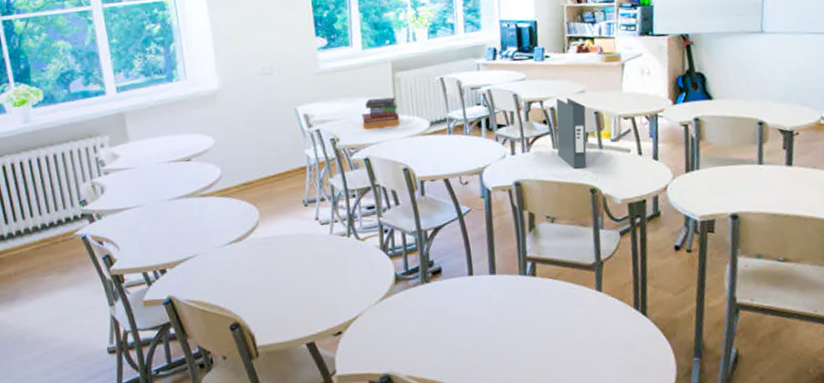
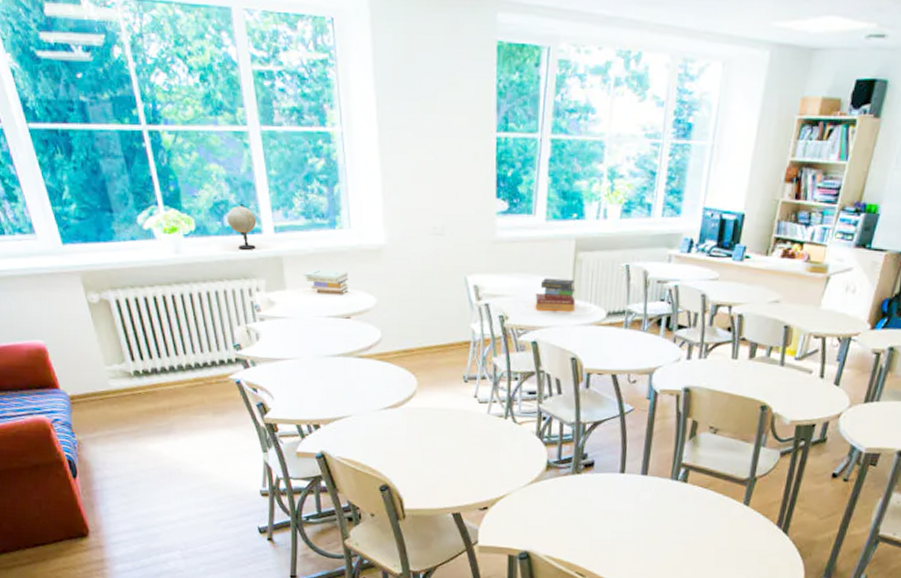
globe: none [73,71,100,112] -> present [227,203,257,250]
books: none [144,118,188,142] -> present [302,269,349,295]
binder: present [556,98,587,169] -> none [735,306,776,383]

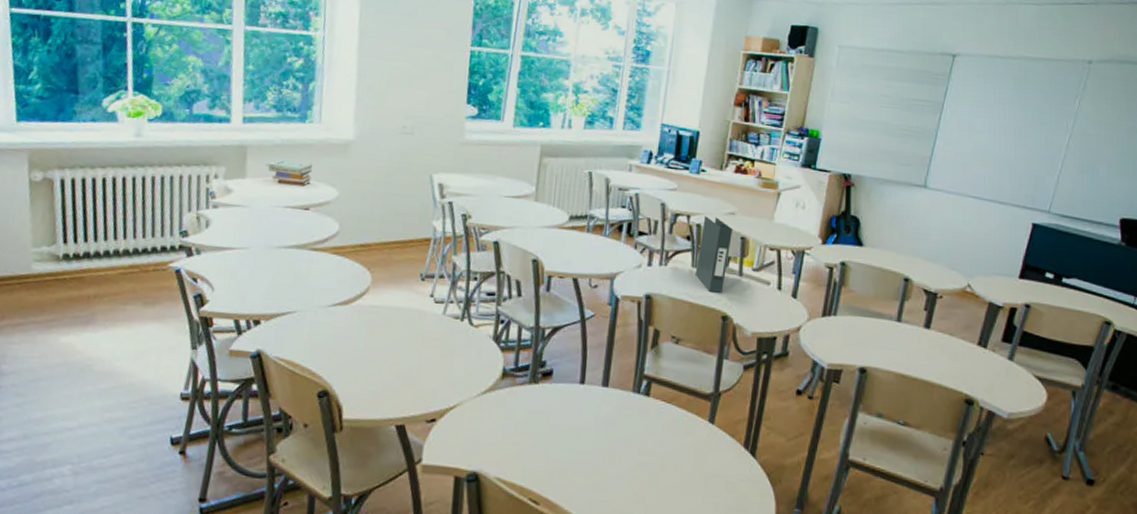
globe: present [227,203,257,250] -> none [196,93,227,138]
books: present [535,278,576,311] -> none [498,180,539,213]
binder: none [735,306,776,383] -> present [695,216,732,293]

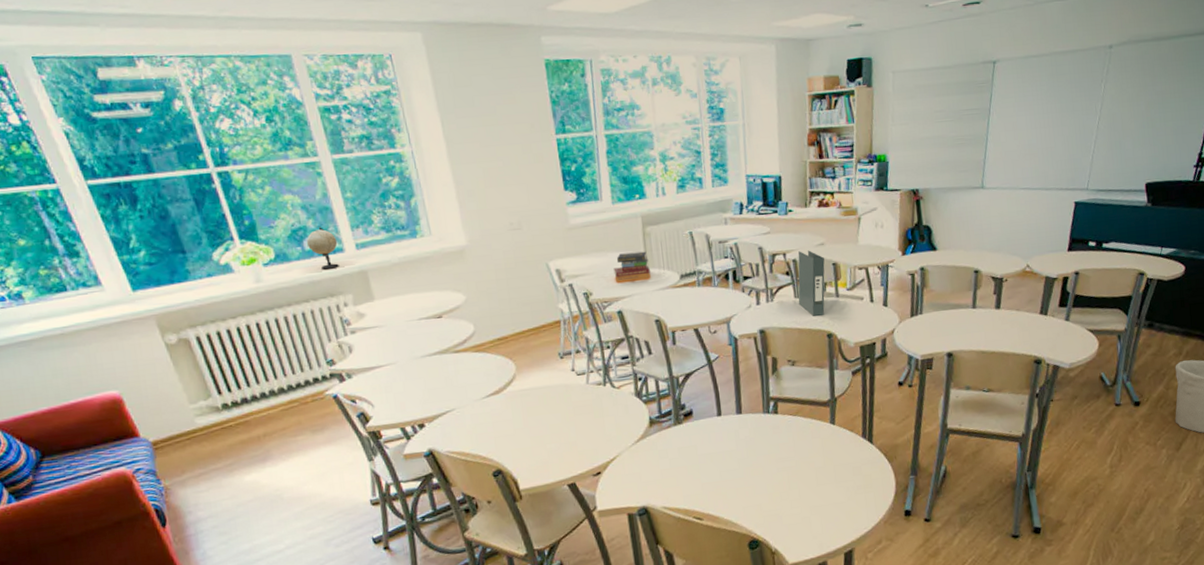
globe: none [196,93,227,138] -> present [307,227,339,270]
books: present [265,159,313,187] -> none [389,275,437,300]
books: none [498,180,539,213] -> present [613,251,651,283]

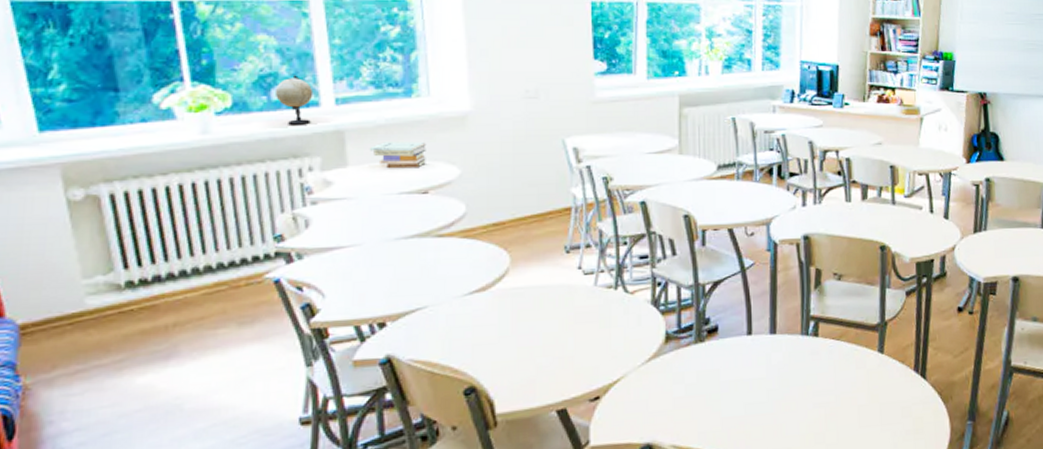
books: none [389,275,437,300] -> present [369,141,427,169]
books: present [613,251,651,283] -> none [641,135,683,168]
binder: present [798,250,825,316] -> none [849,149,882,224]

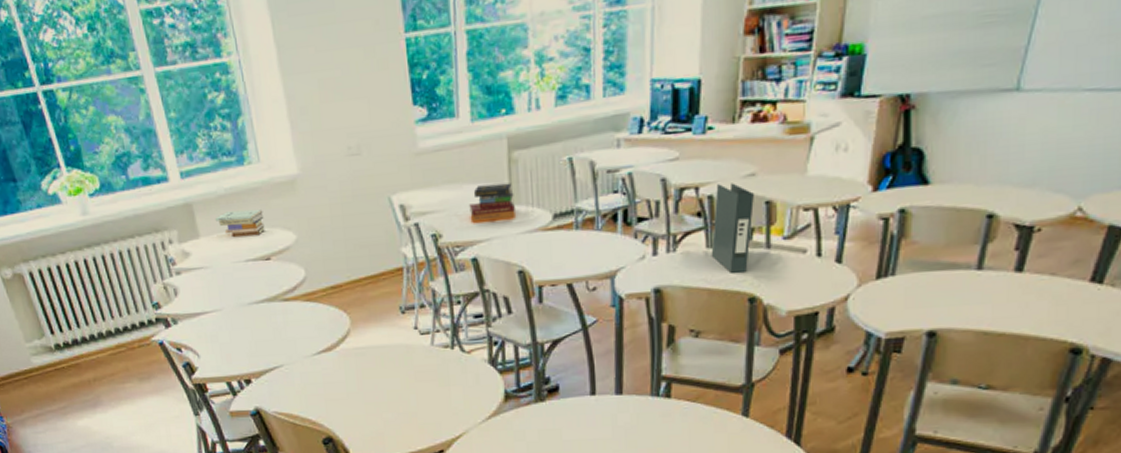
globe: present [276,75,314,125] -> none [131,152,164,202]
books: none [641,135,683,168] -> present [469,183,515,223]
binder: none [849,149,882,224] -> present [711,183,754,273]

